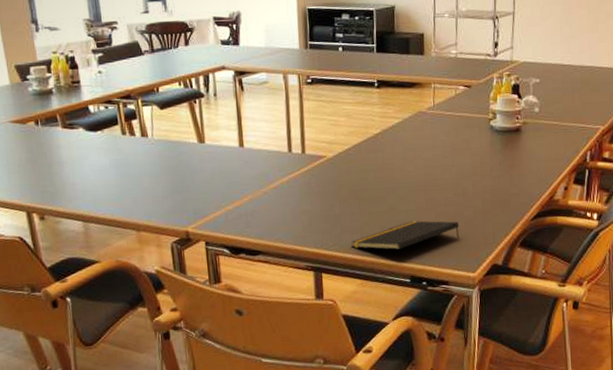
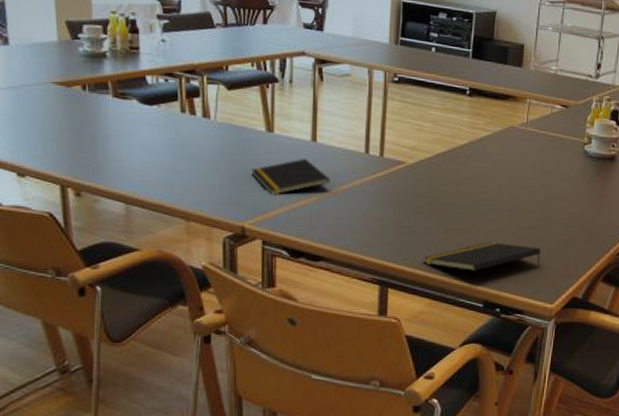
notepad: none [189,163,260,200] -> present [251,158,330,195]

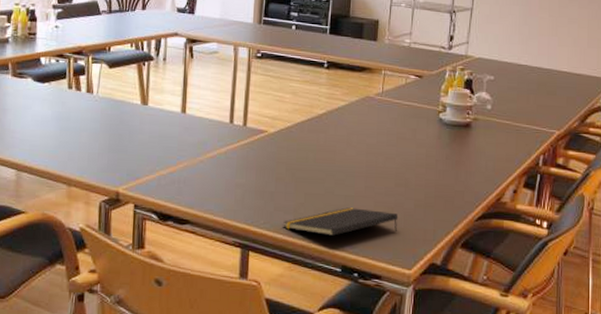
notepad: present [251,158,330,195] -> none [127,128,197,163]

